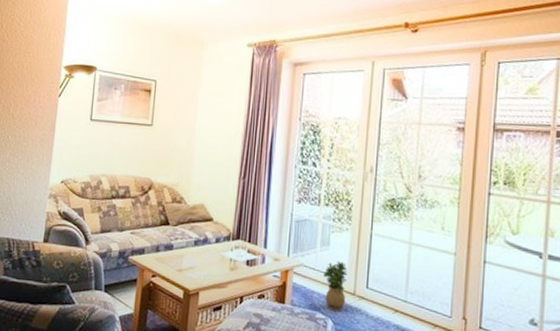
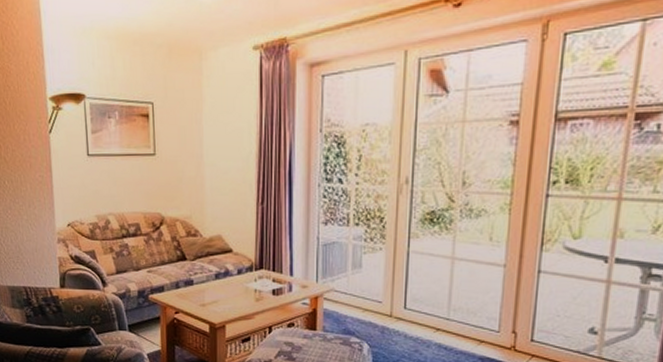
potted plant: present [324,260,348,312] -> none [357,282,383,335]

